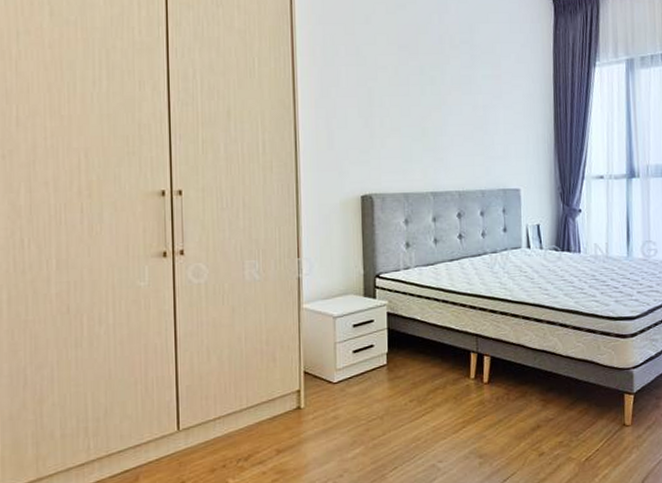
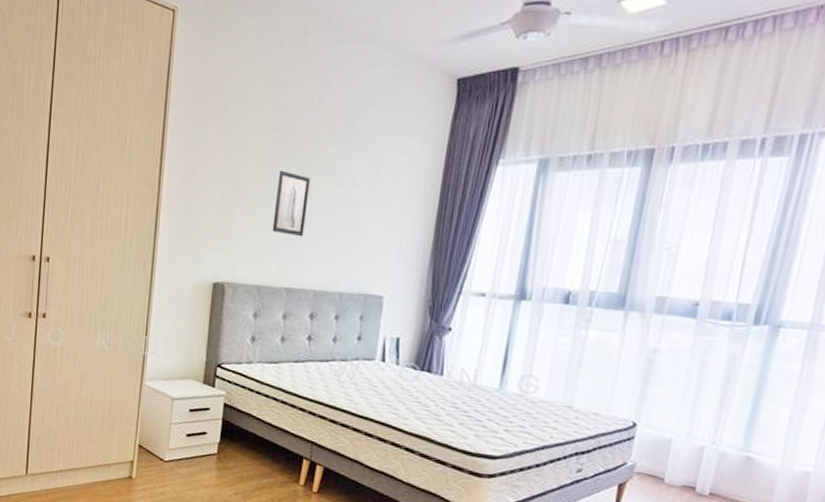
wall art: none [411,83,442,143] -> present [272,170,311,237]

